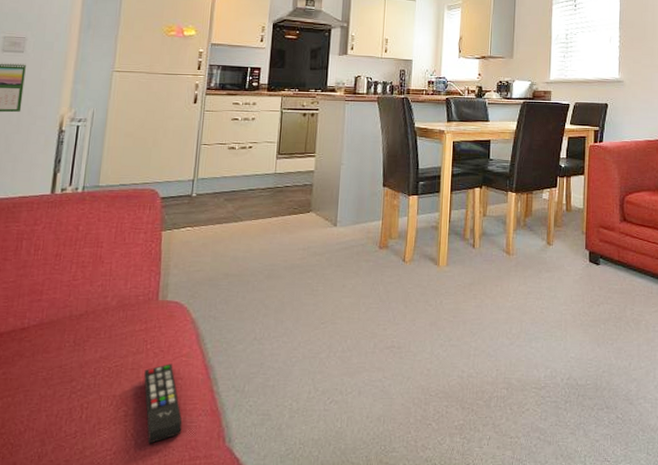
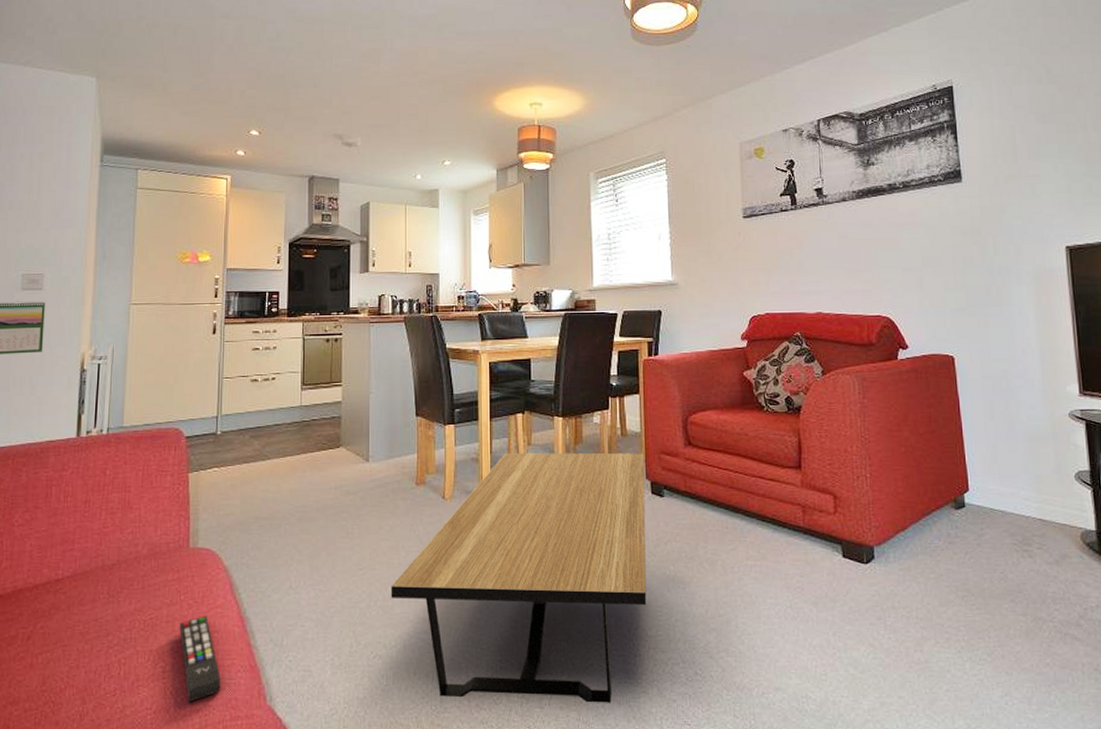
coffee table: none [349,222,585,443] -> present [391,452,647,703]

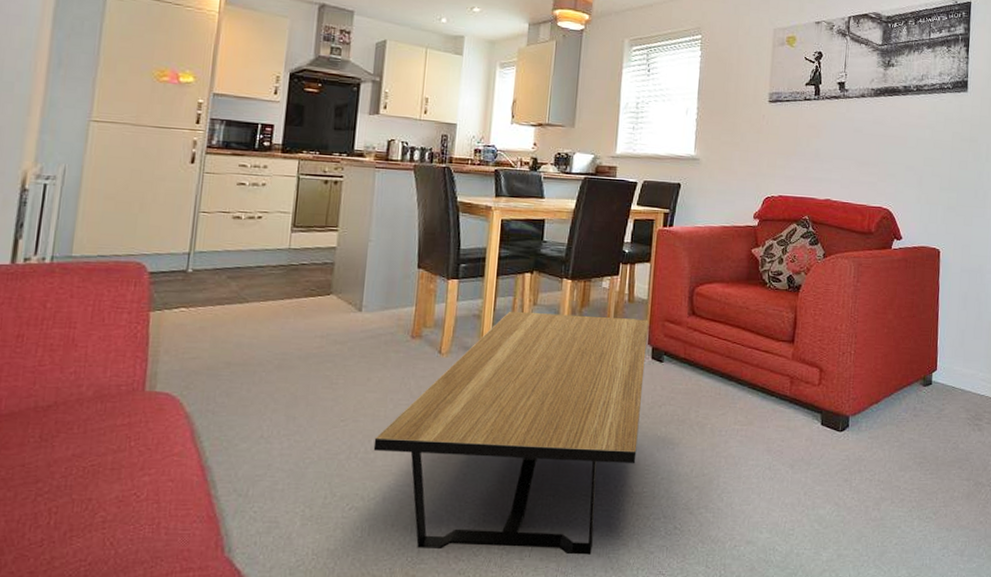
remote control: present [179,615,221,703] -> none [126,463,173,554]

